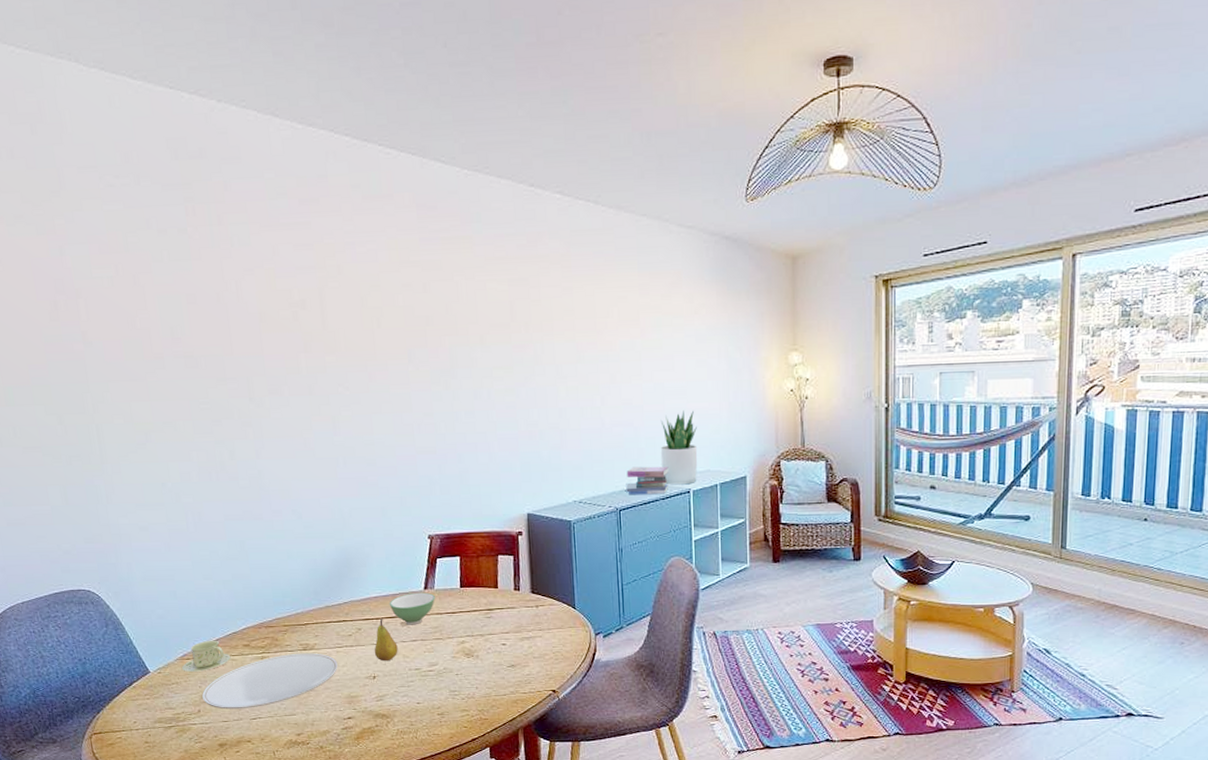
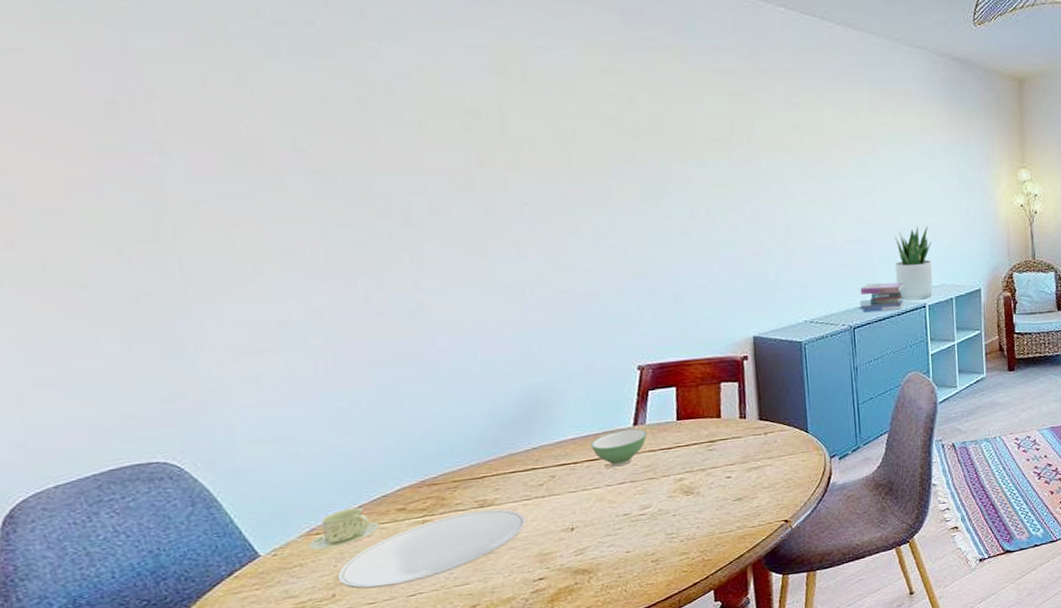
fruit: present [374,618,398,662] -> none [571,462,602,510]

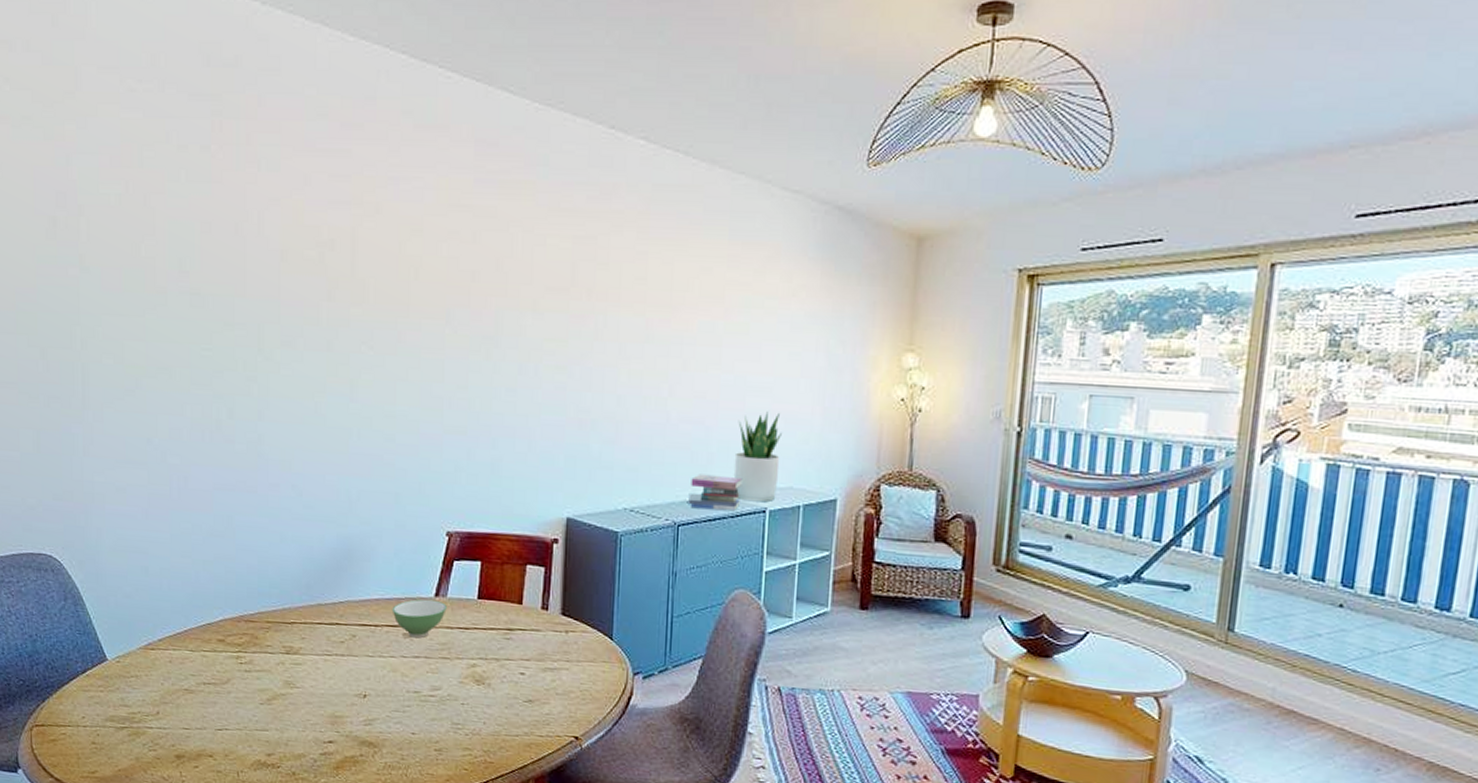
cup and saucer: present [308,507,380,550] -> none [145,629,202,666]
plate: present [338,509,526,589] -> none [164,656,324,717]

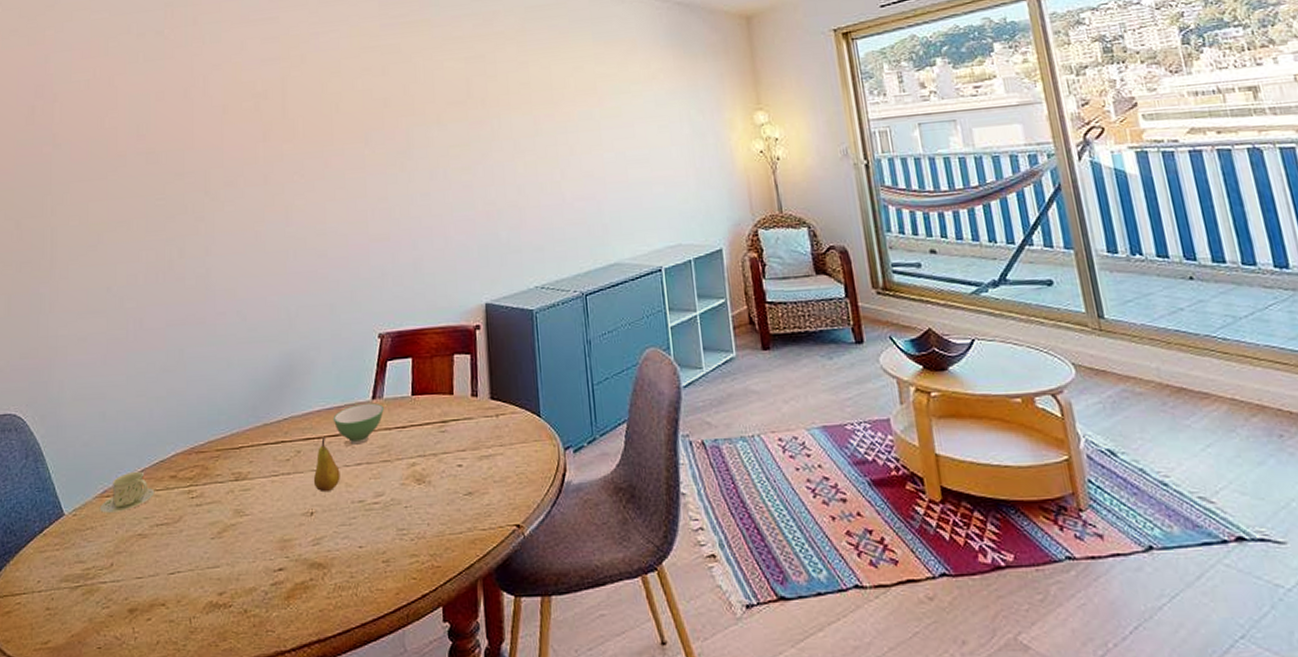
cup and saucer: none [145,629,202,666] -> present [100,471,155,513]
fruit: none [368,626,396,679] -> present [313,437,340,493]
books: present [688,474,743,512] -> none [591,243,638,277]
planter: present [733,411,782,503] -> none [624,179,668,264]

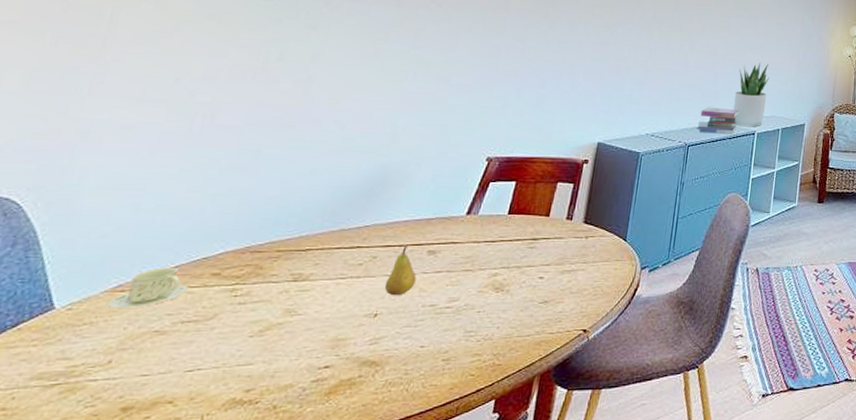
bowl: present [332,402,384,445] -> none [419,217,477,254]
books: none [591,243,638,277] -> present [697,107,740,134]
planter: none [624,179,668,264] -> present [733,62,769,127]

